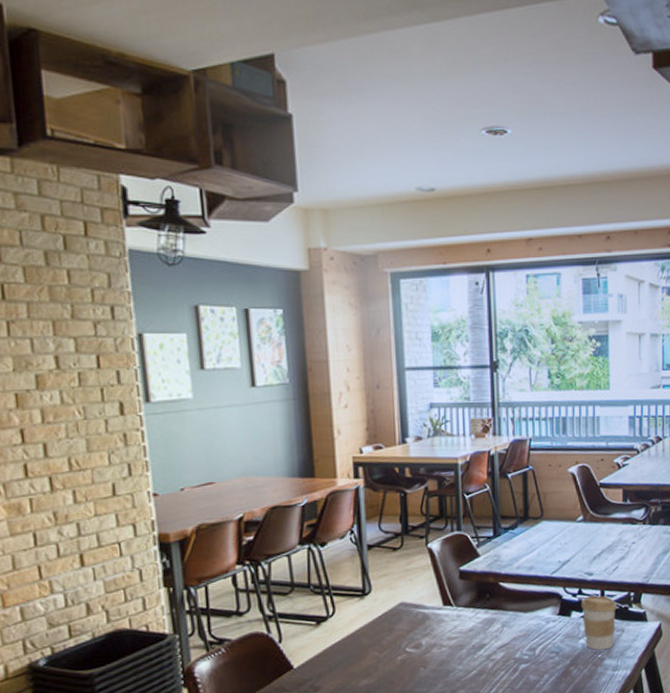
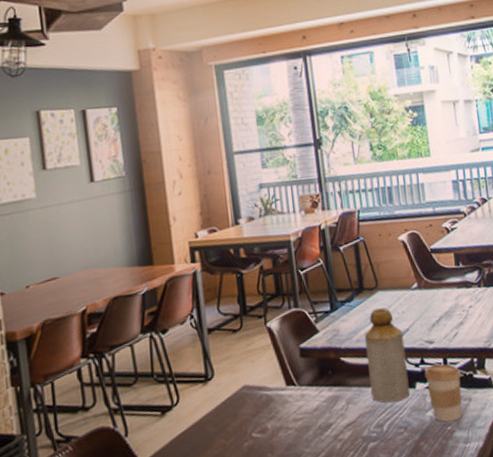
bottle: none [525,537,565,629] -> present [364,307,410,403]

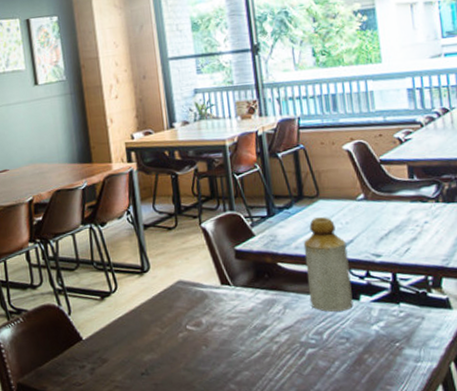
coffee cup: present [424,364,462,422] -> none [370,278,414,338]

